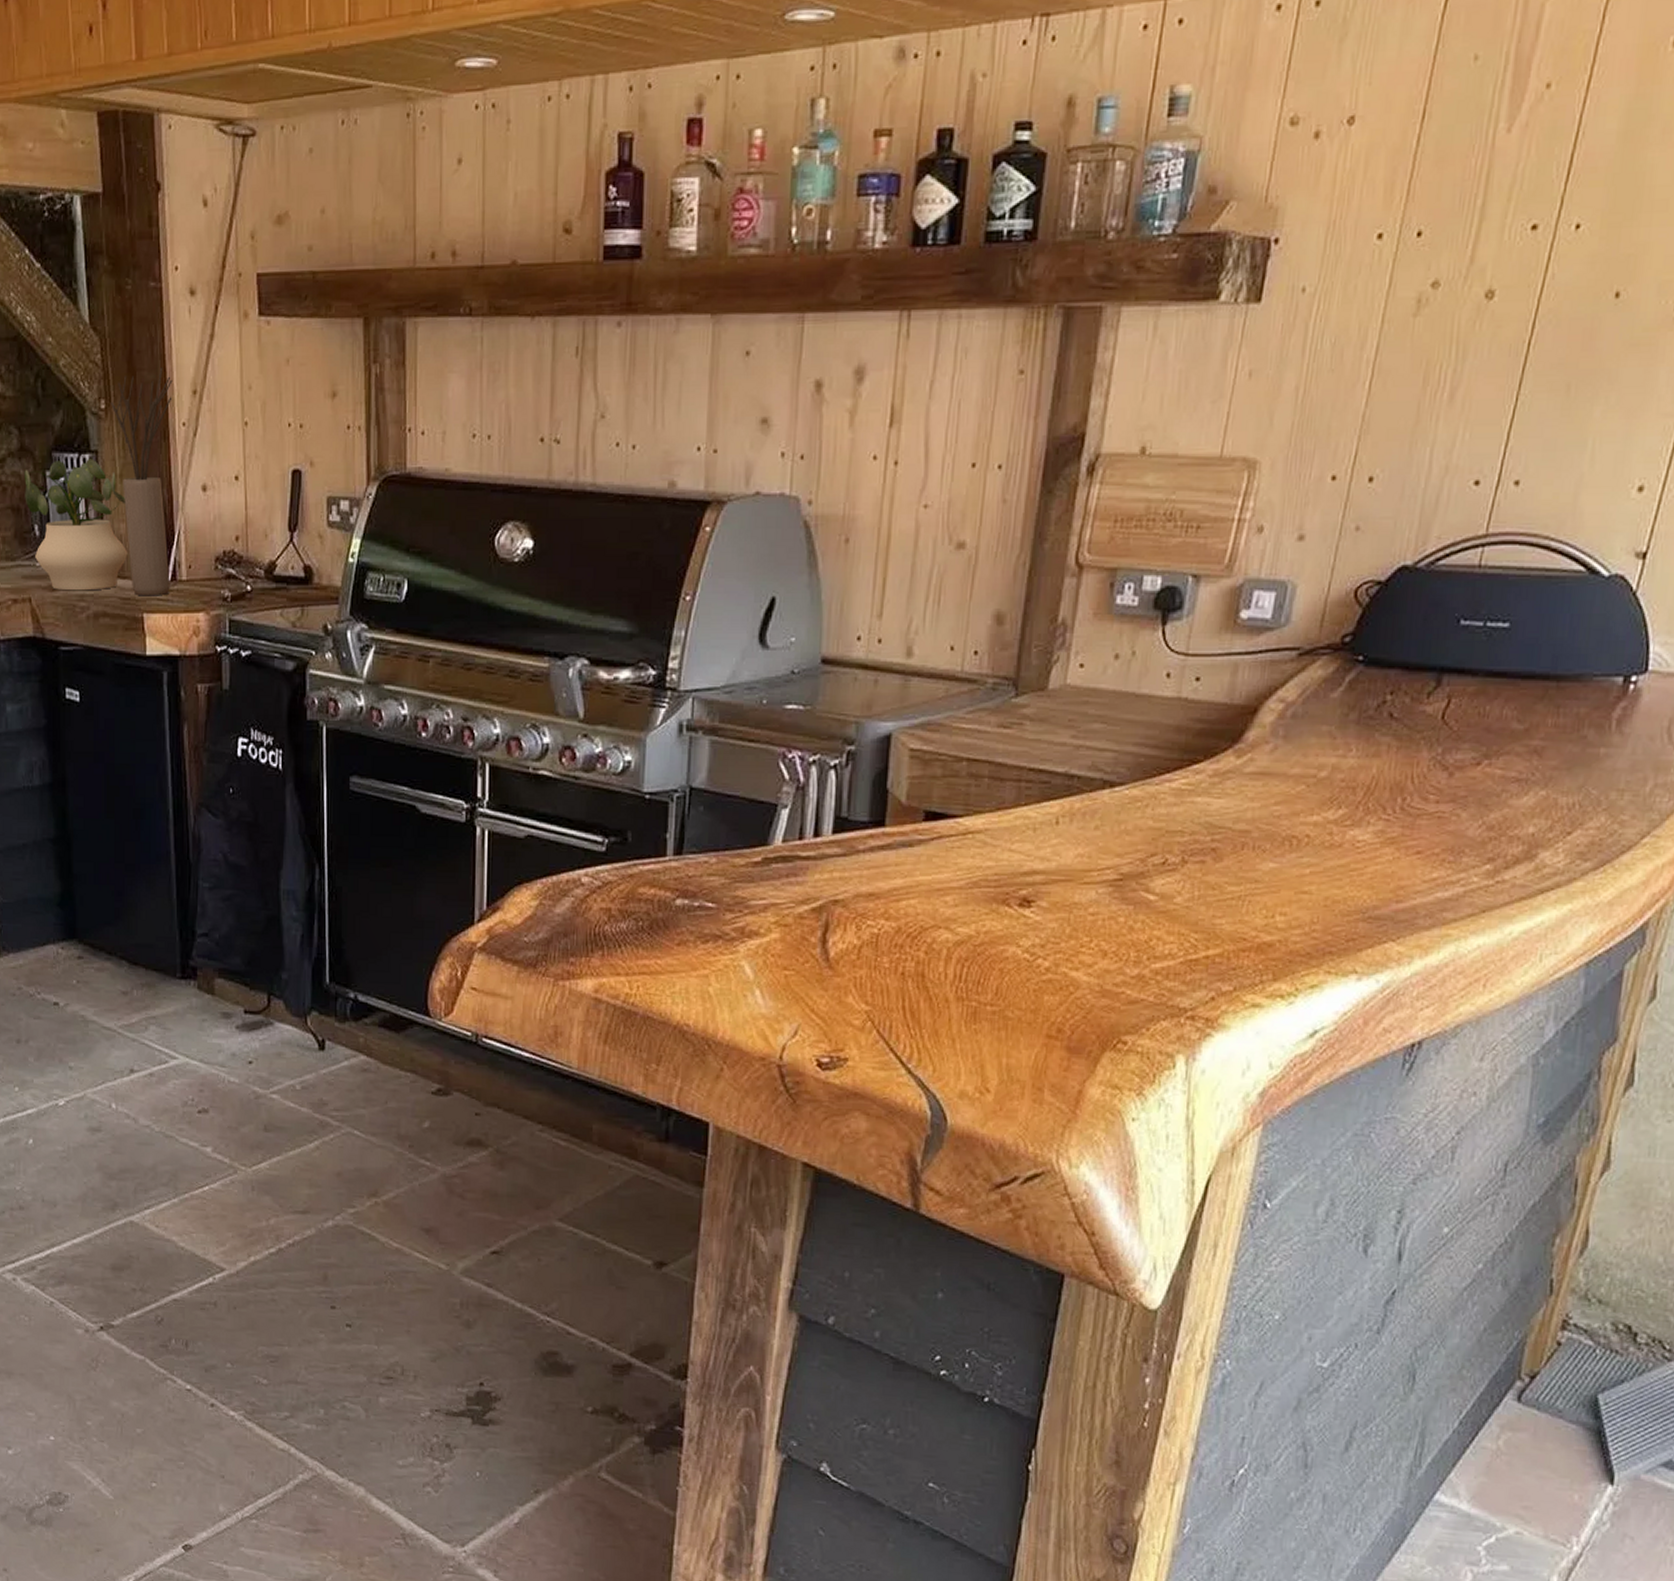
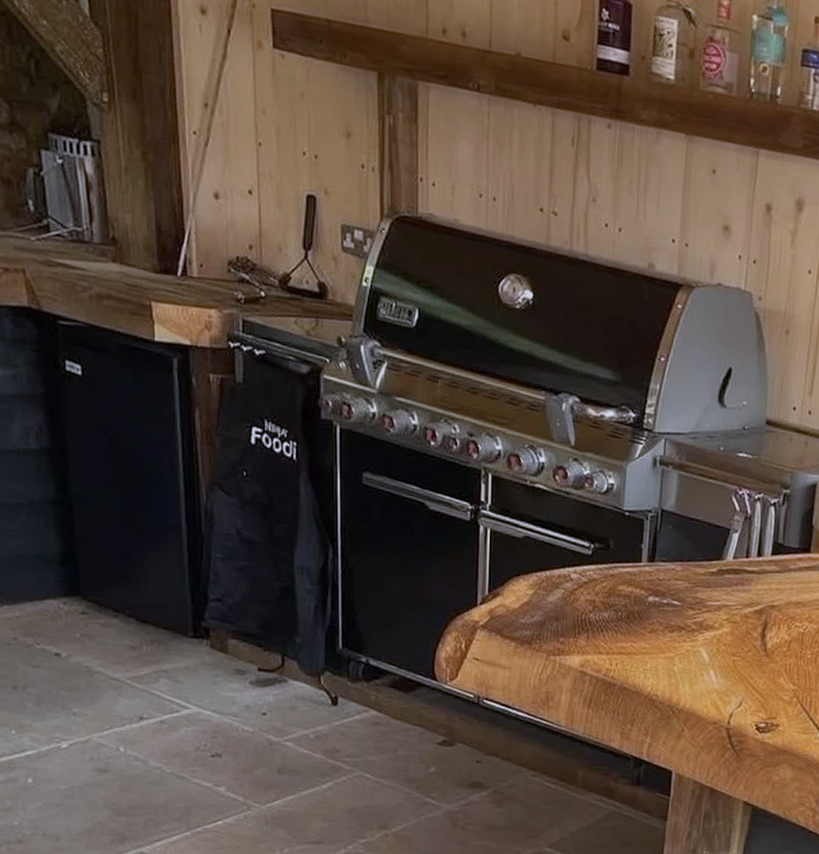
potted plant: present [24,459,128,591] -> none [16,142,134,274]
vase: present [111,367,173,596] -> none [115,75,182,288]

